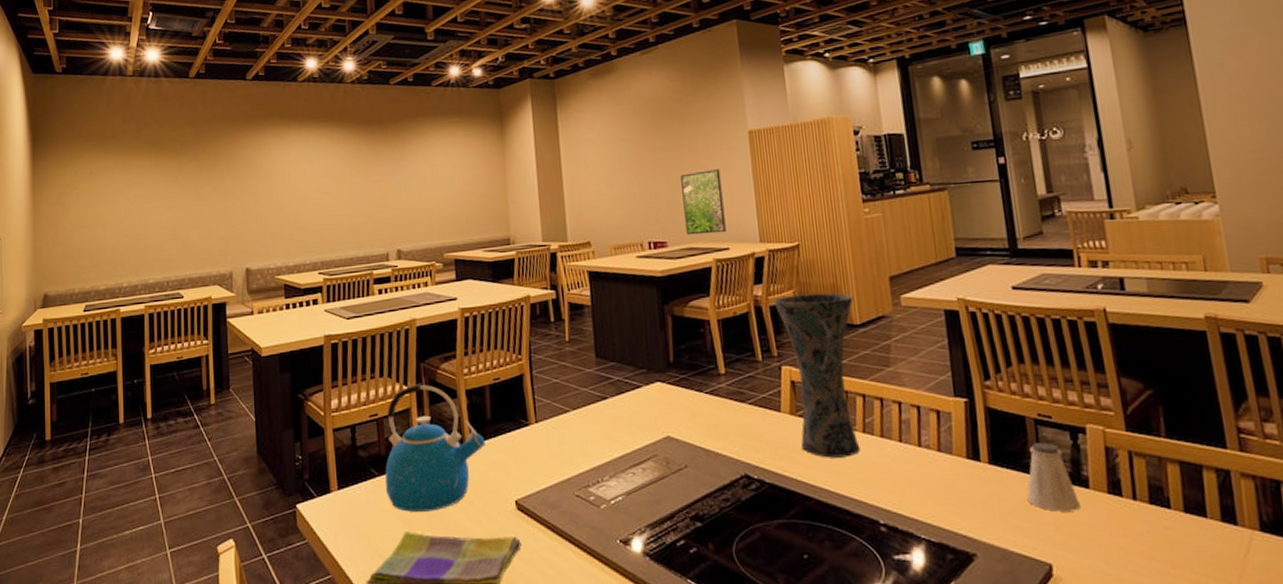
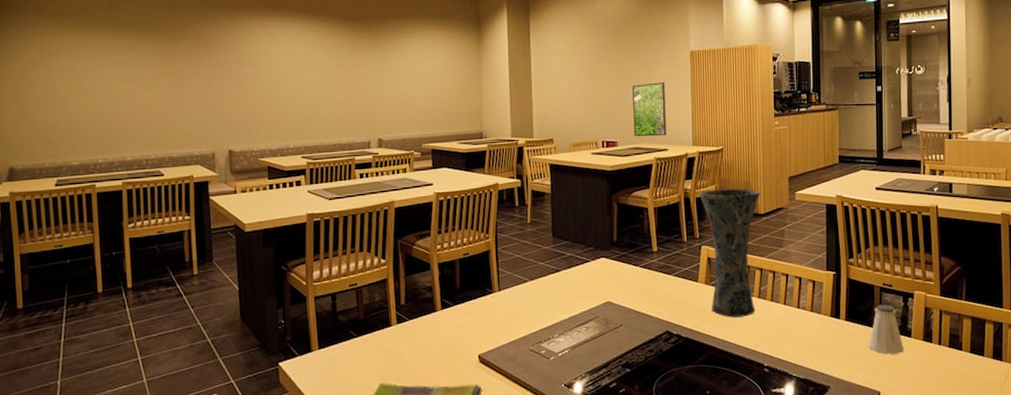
kettle: present [385,382,486,512] -> none [363,257,454,367]

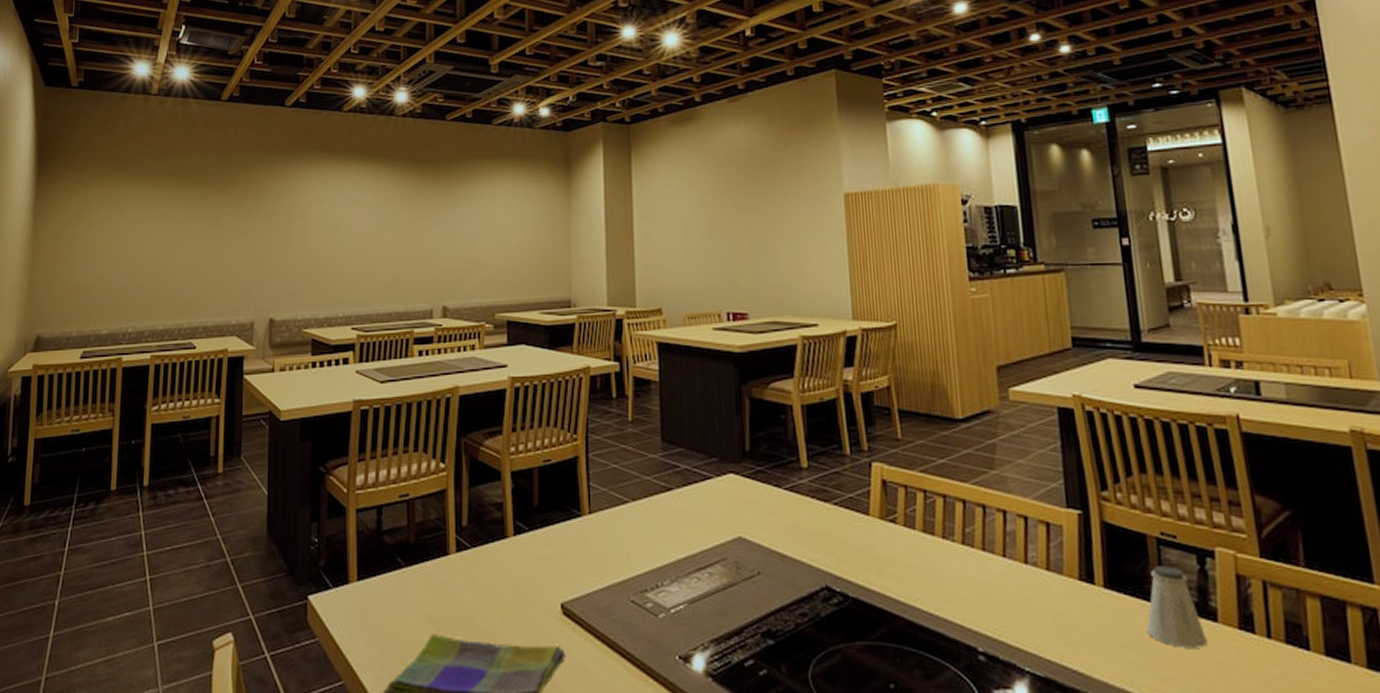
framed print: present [632,82,666,137] -> none [766,234,815,308]
vase: present [699,188,760,318] -> none [865,381,959,572]

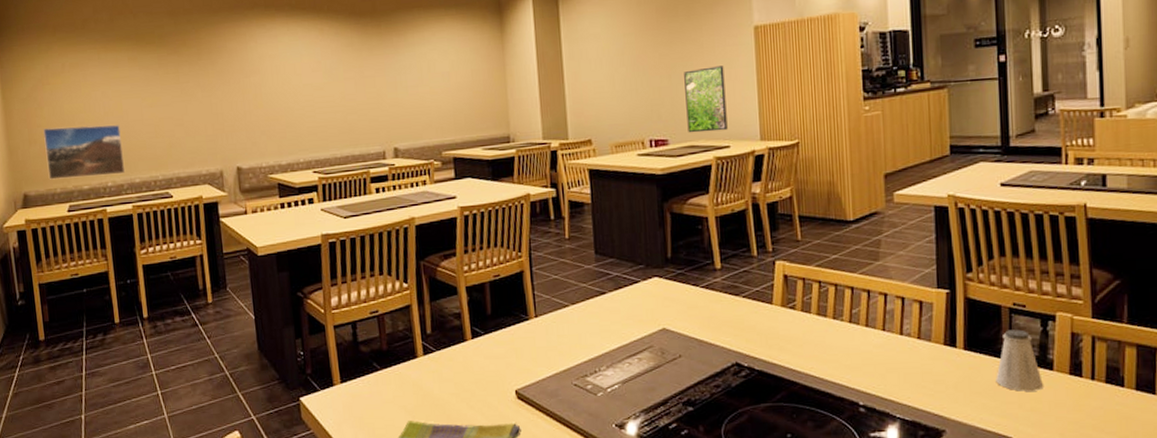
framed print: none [66,264,152,322] -> present [42,125,125,180]
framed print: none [766,234,815,308] -> present [684,66,728,133]

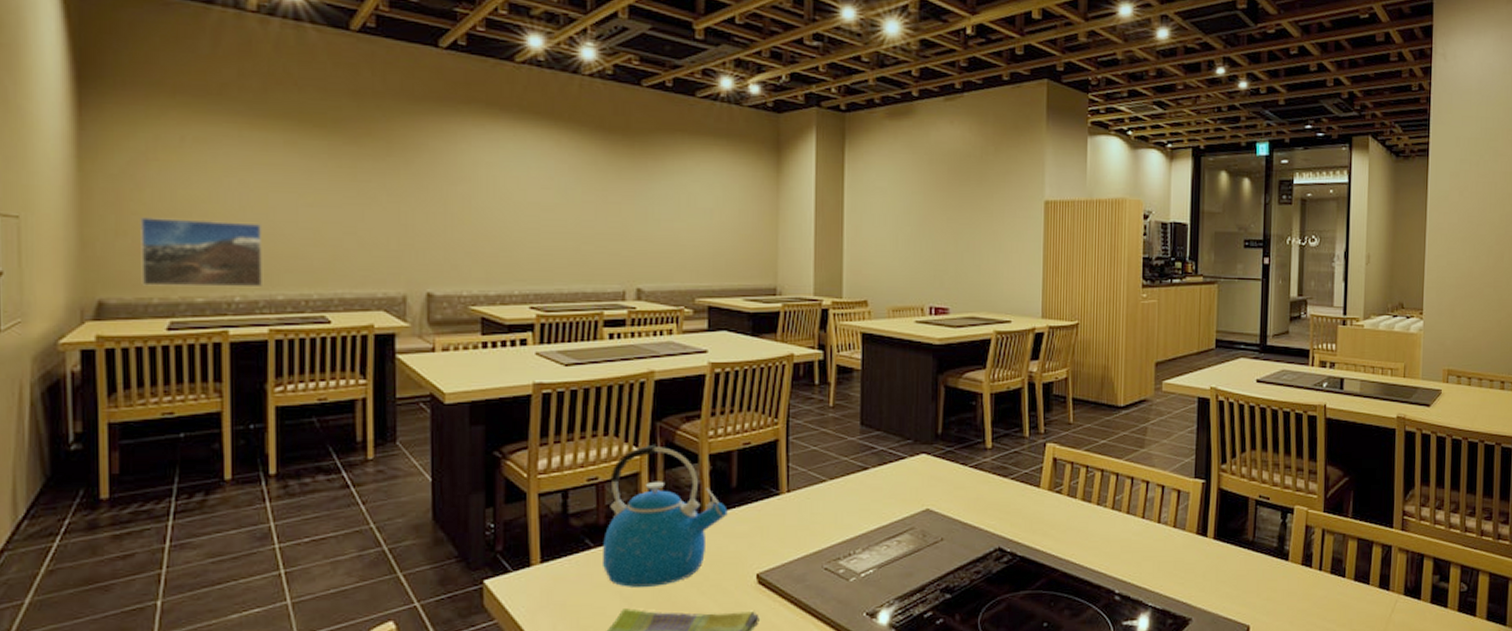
kettle: none [387,280,486,403] -> present [603,444,728,587]
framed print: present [684,66,728,133] -> none [970,237,1012,305]
saltshaker: present [996,329,1043,391] -> none [1239,521,1279,581]

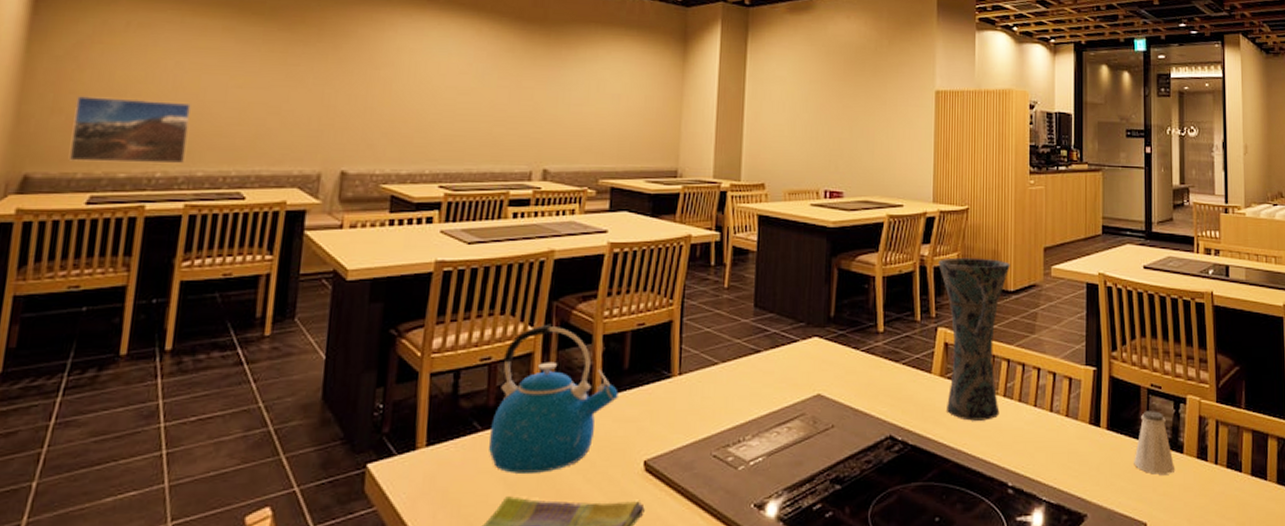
vase: none [1047,373,1121,533] -> present [938,257,1010,421]
saltshaker: none [1239,521,1279,581] -> present [1134,411,1174,475]

